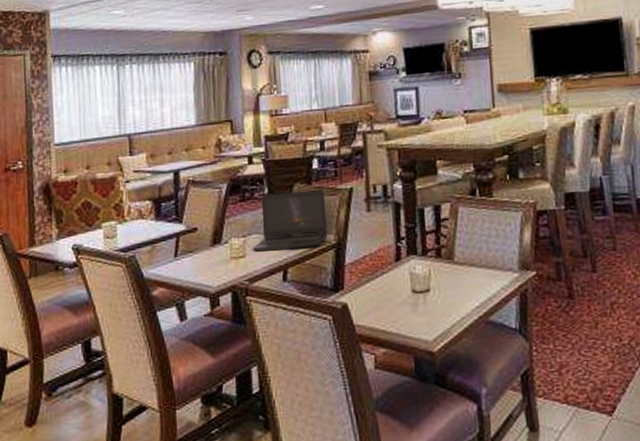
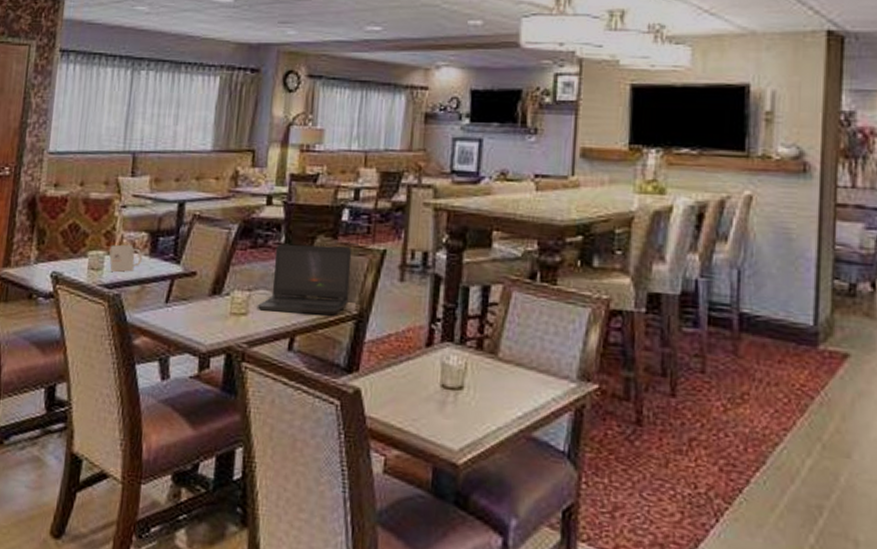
mug: none [120,213,150,238] -> present [109,244,143,273]

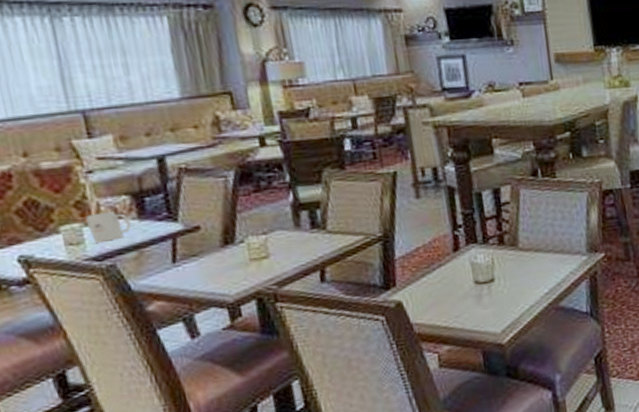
laptop computer: present [258,243,352,316] -> none [278,175,371,252]

